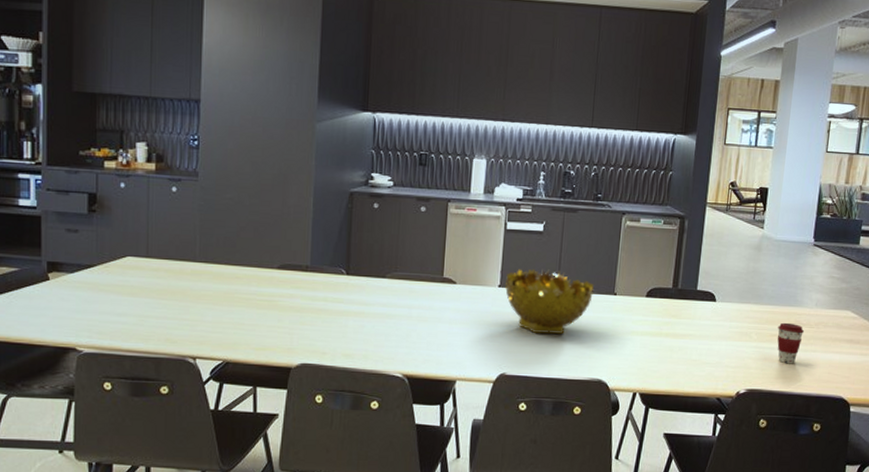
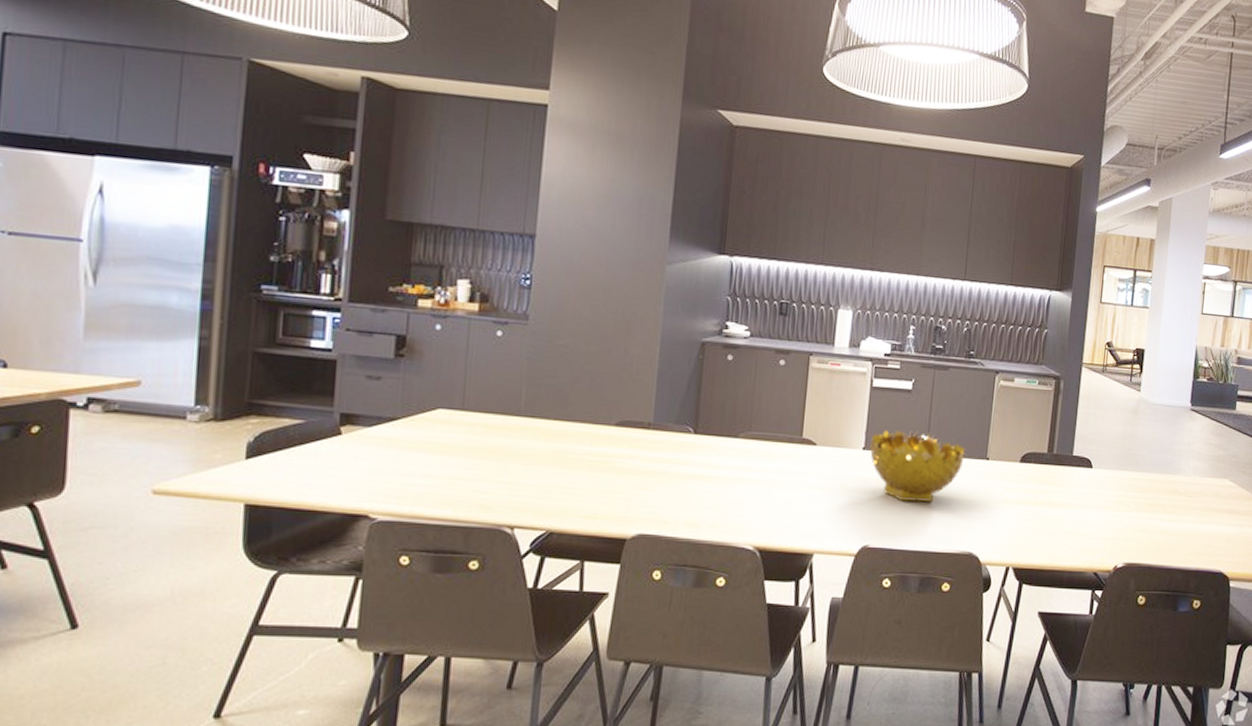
coffee cup: present [777,322,805,364] -> none [1155,491,1183,536]

